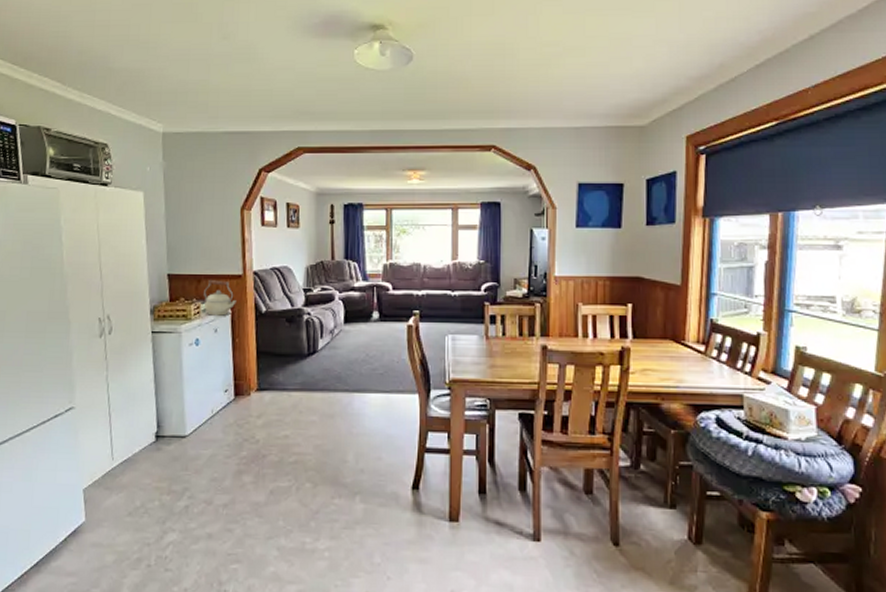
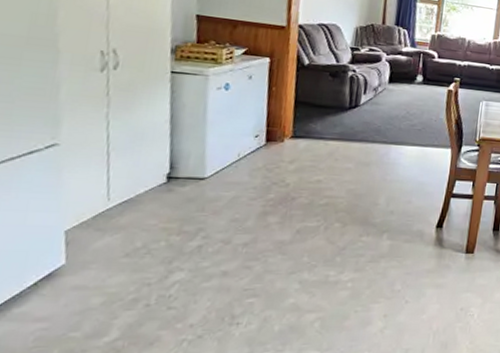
kettle: present [204,280,236,316] -> none [239,27,277,64]

